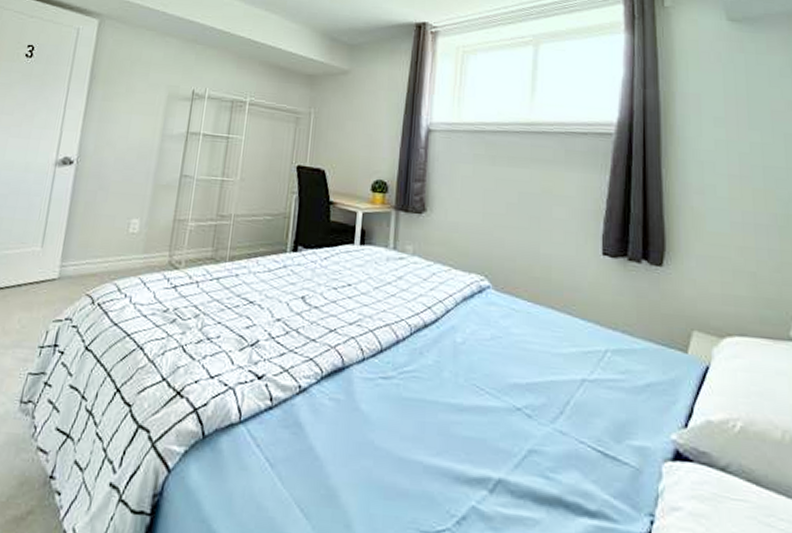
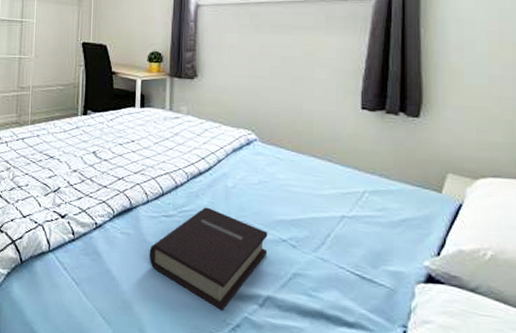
book: none [361,367,501,498] -> present [149,207,268,310]

